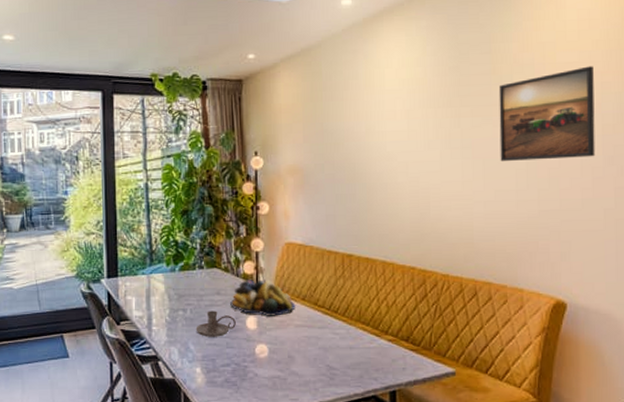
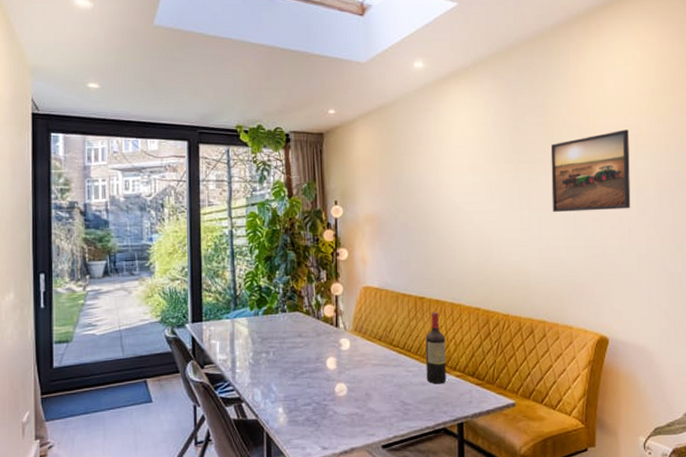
candle holder: present [195,311,236,337] -> none [278,352,317,378]
fruit bowl: present [230,280,296,316] -> none [311,322,372,357]
wine bottle: none [354,270,377,349] -> present [425,312,446,384]

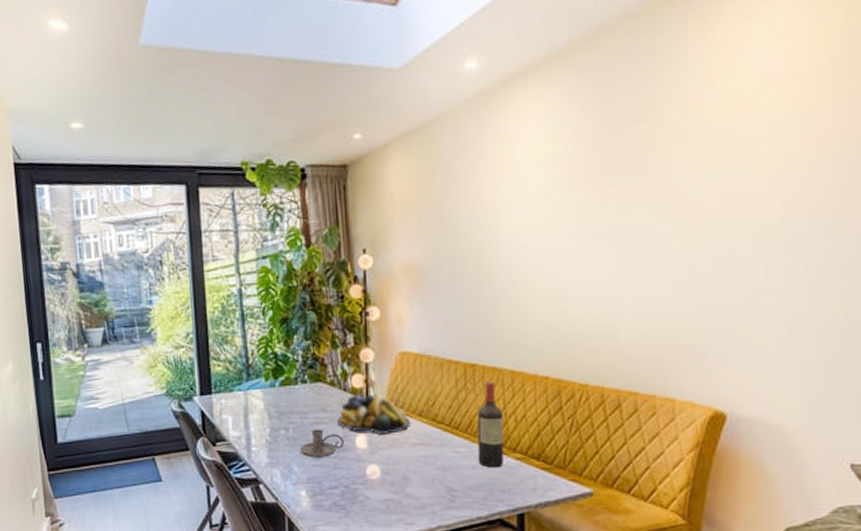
candle holder: none [278,352,317,378] -> present [299,429,344,458]
fruit bowl: none [311,322,372,357] -> present [337,394,411,434]
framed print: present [550,129,631,212] -> none [654,132,774,251]

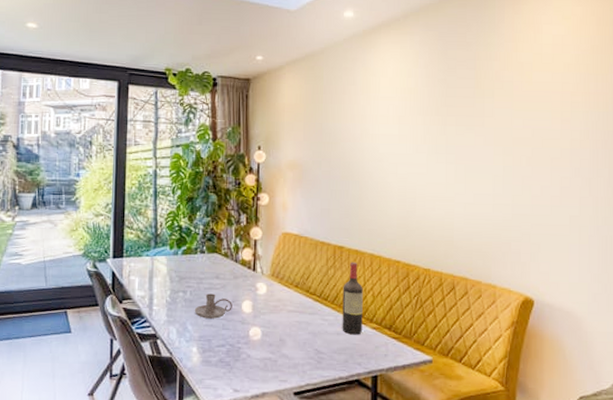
fruit bowl: present [337,394,411,434] -> none [228,266,289,301]

